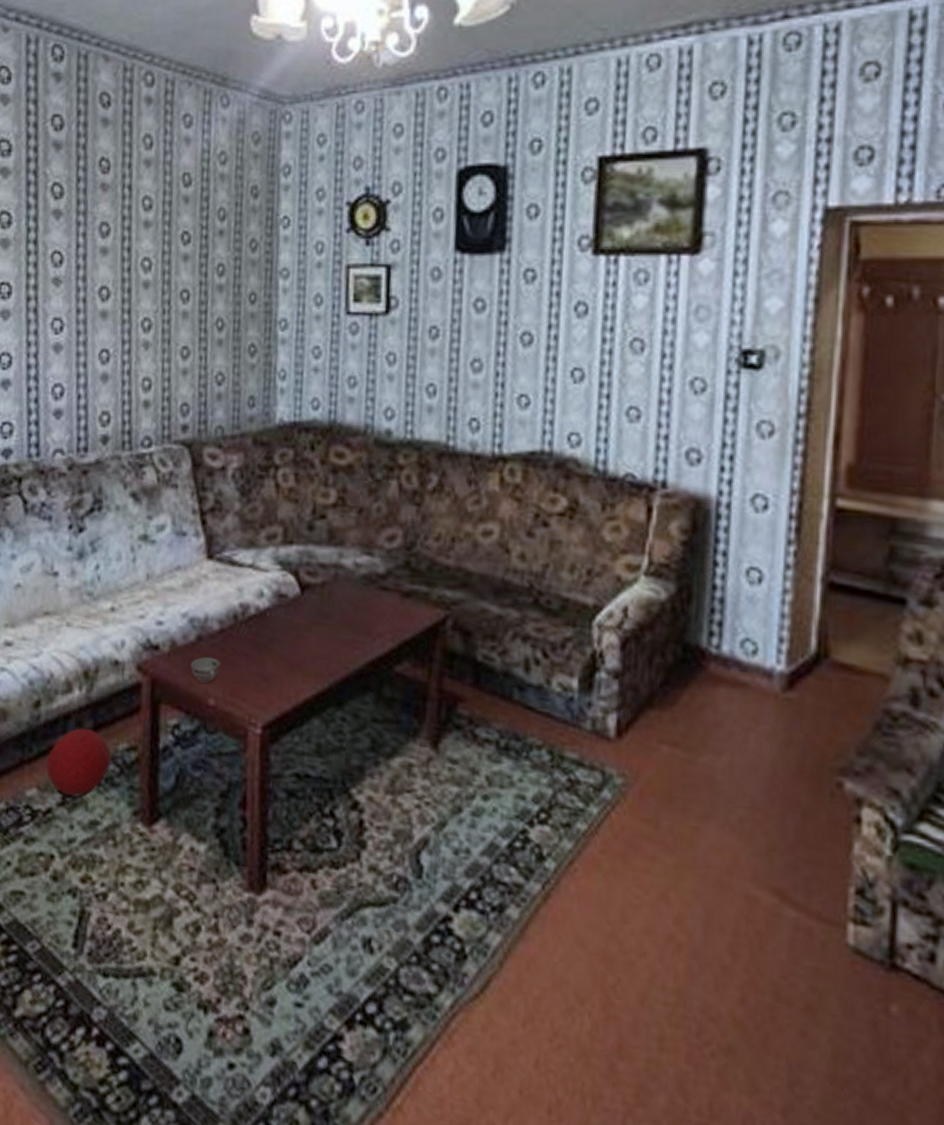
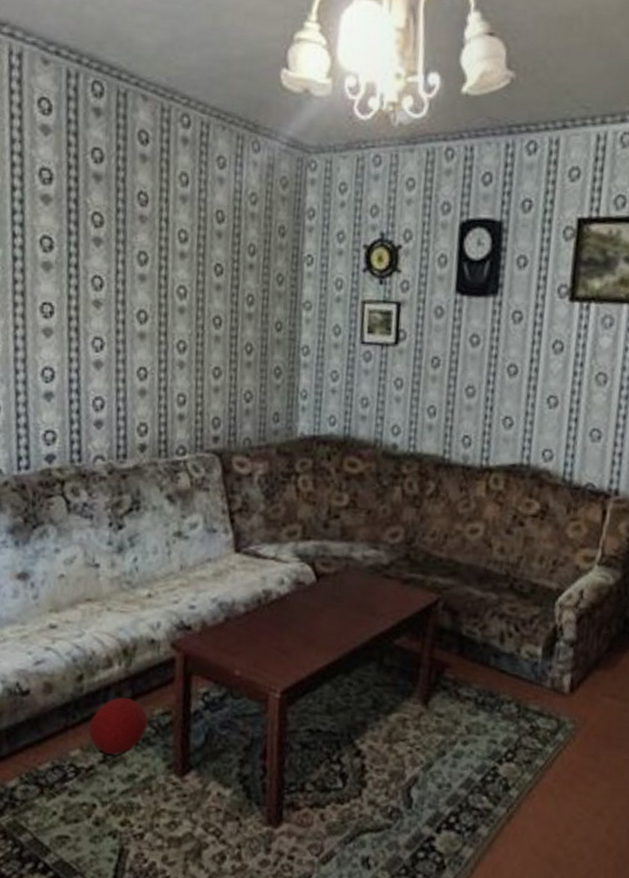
teacup: present [190,656,220,684] -> none [219,635,245,658]

